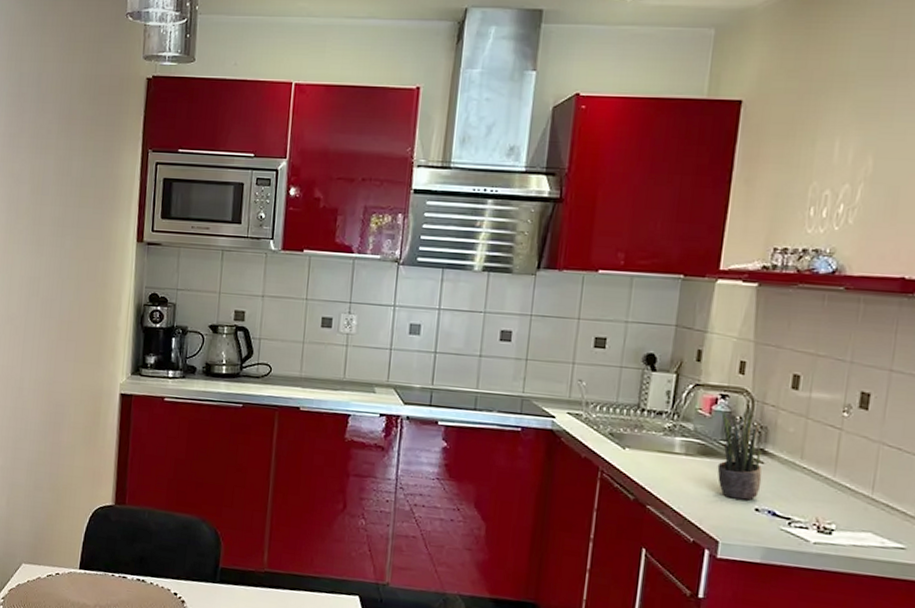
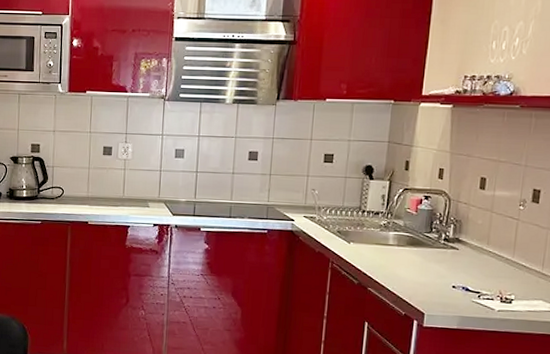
potted plant: present [717,407,762,500] -> none [422,205,458,280]

